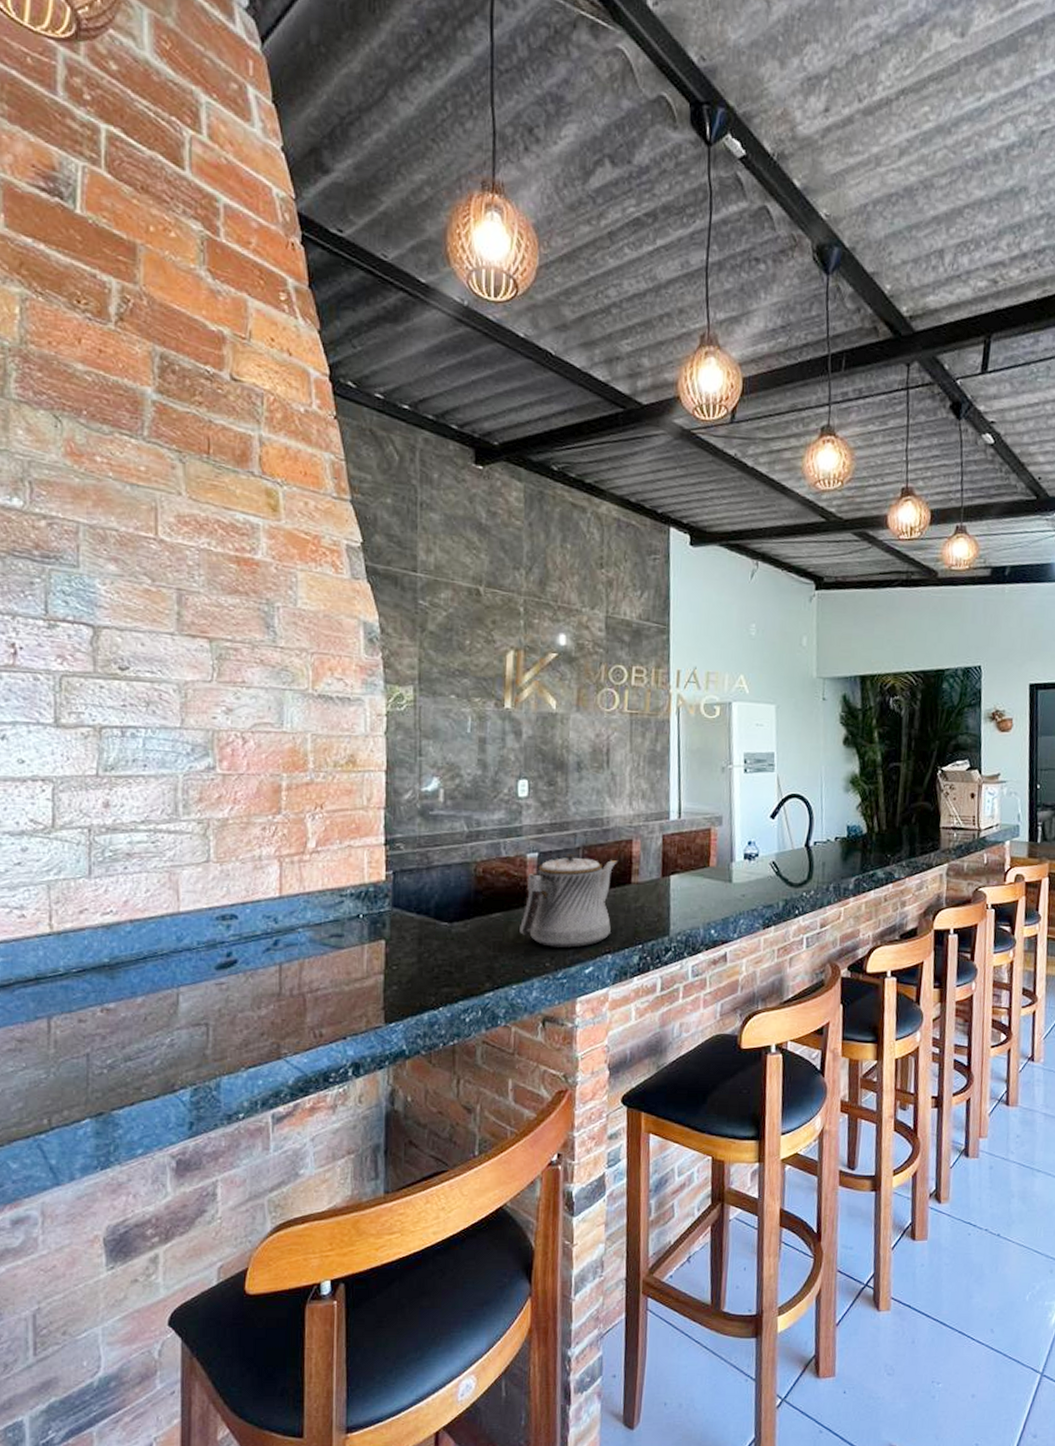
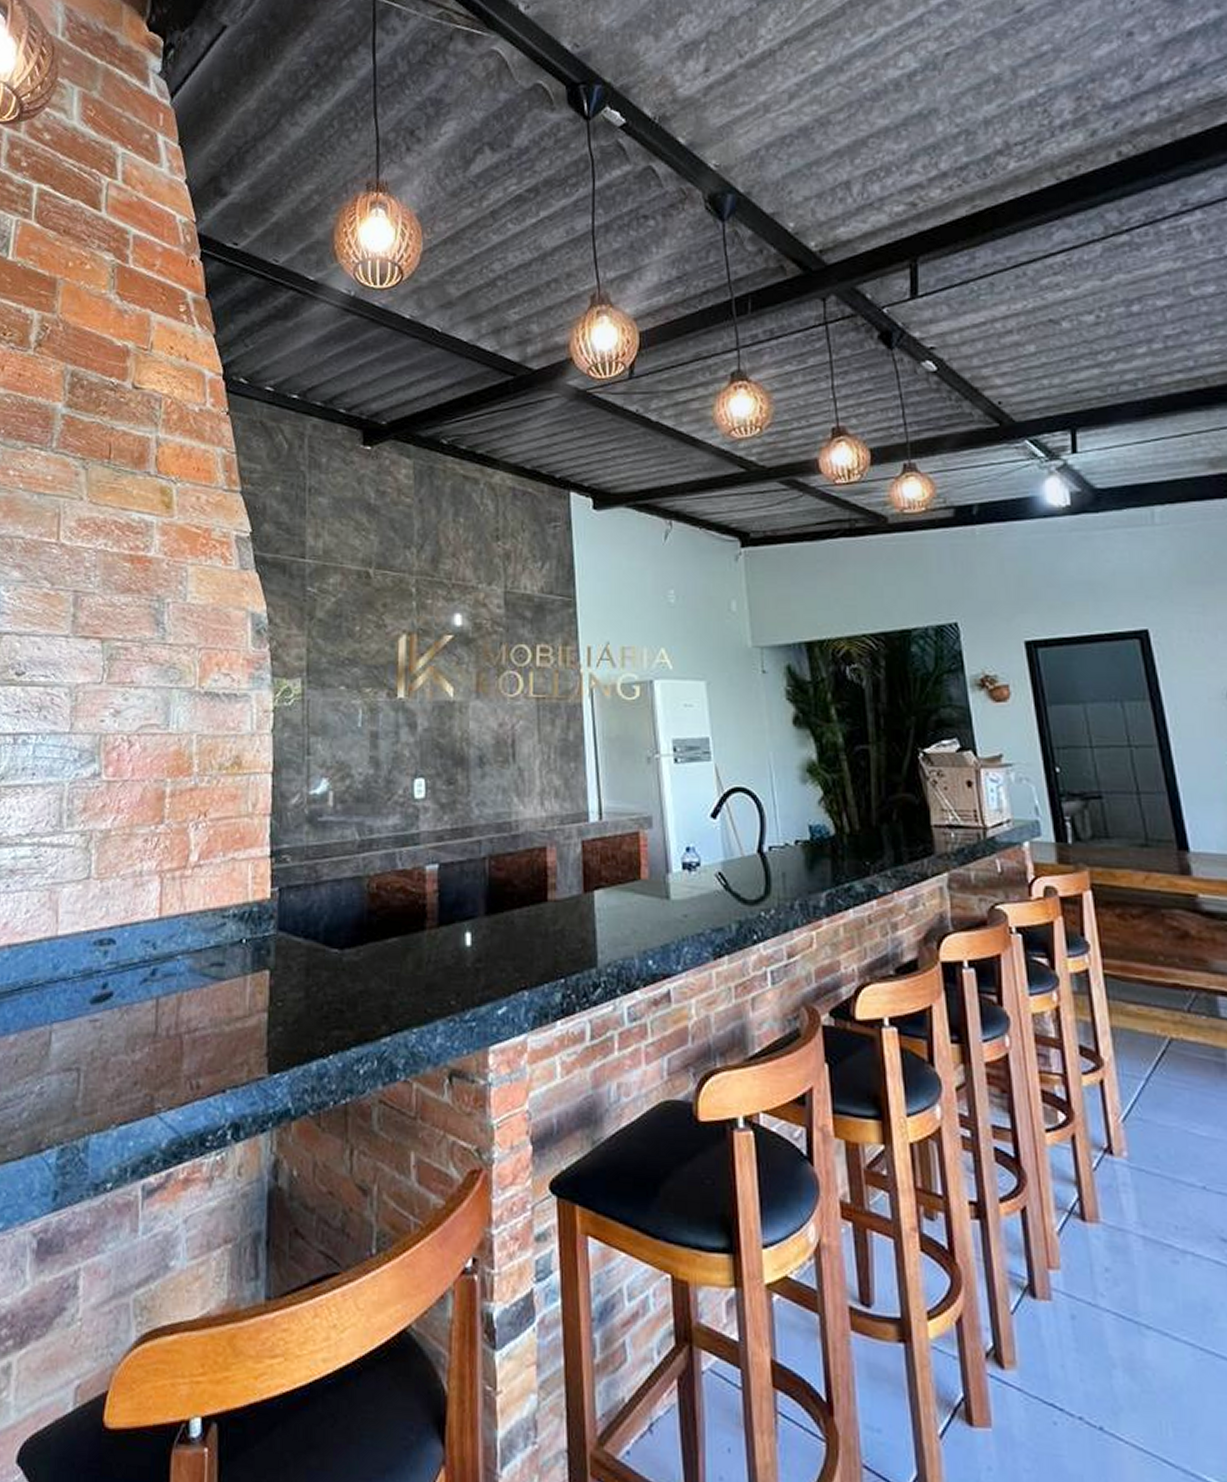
teapot: present [518,854,618,948] -> none [418,865,530,982]

